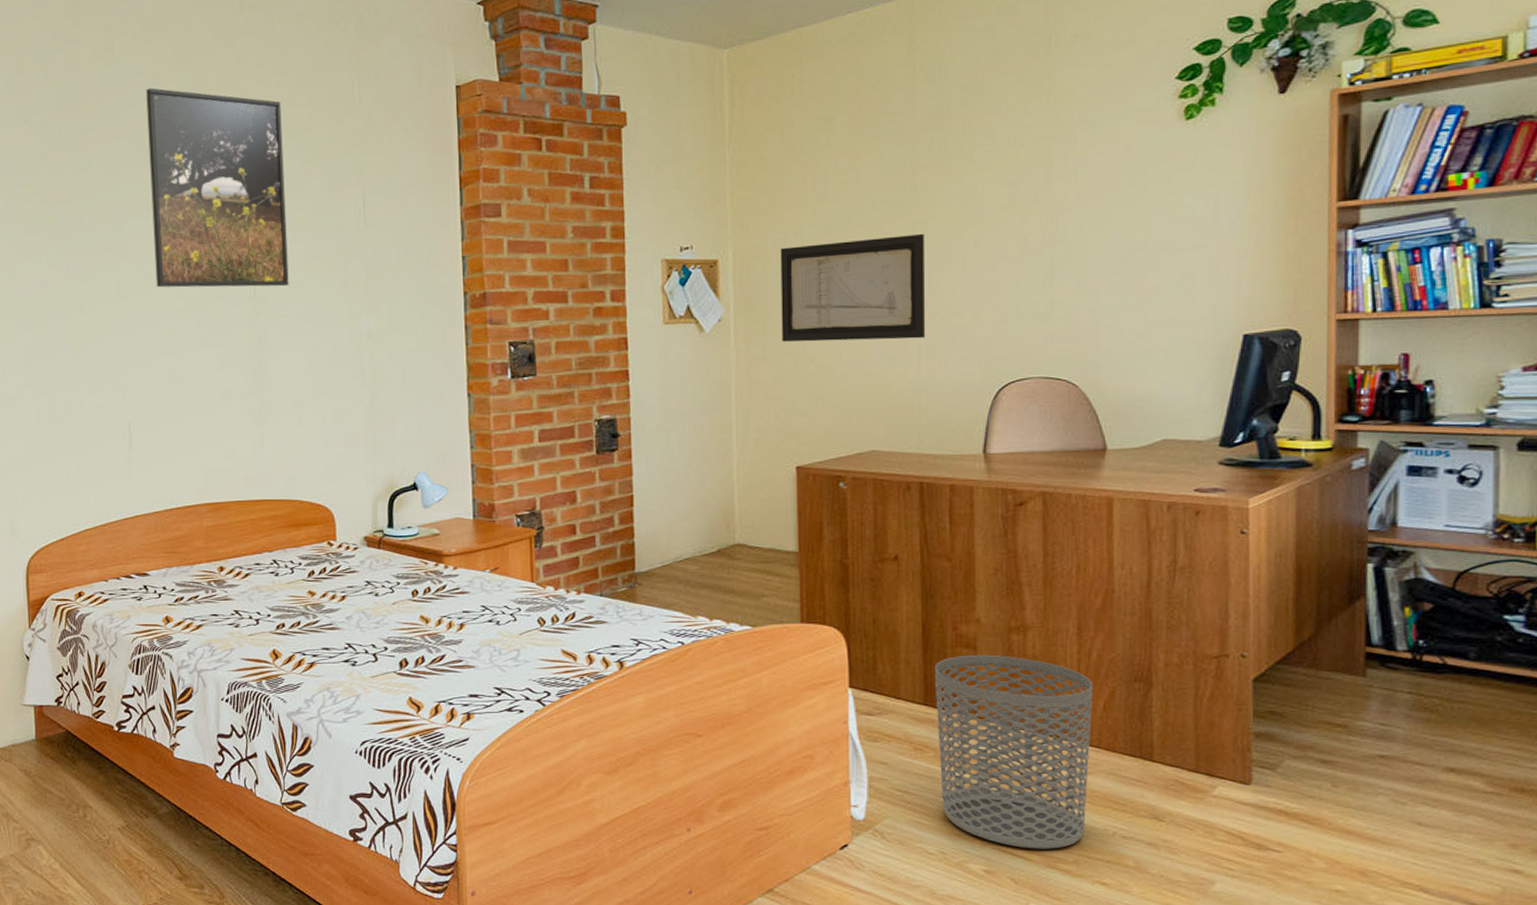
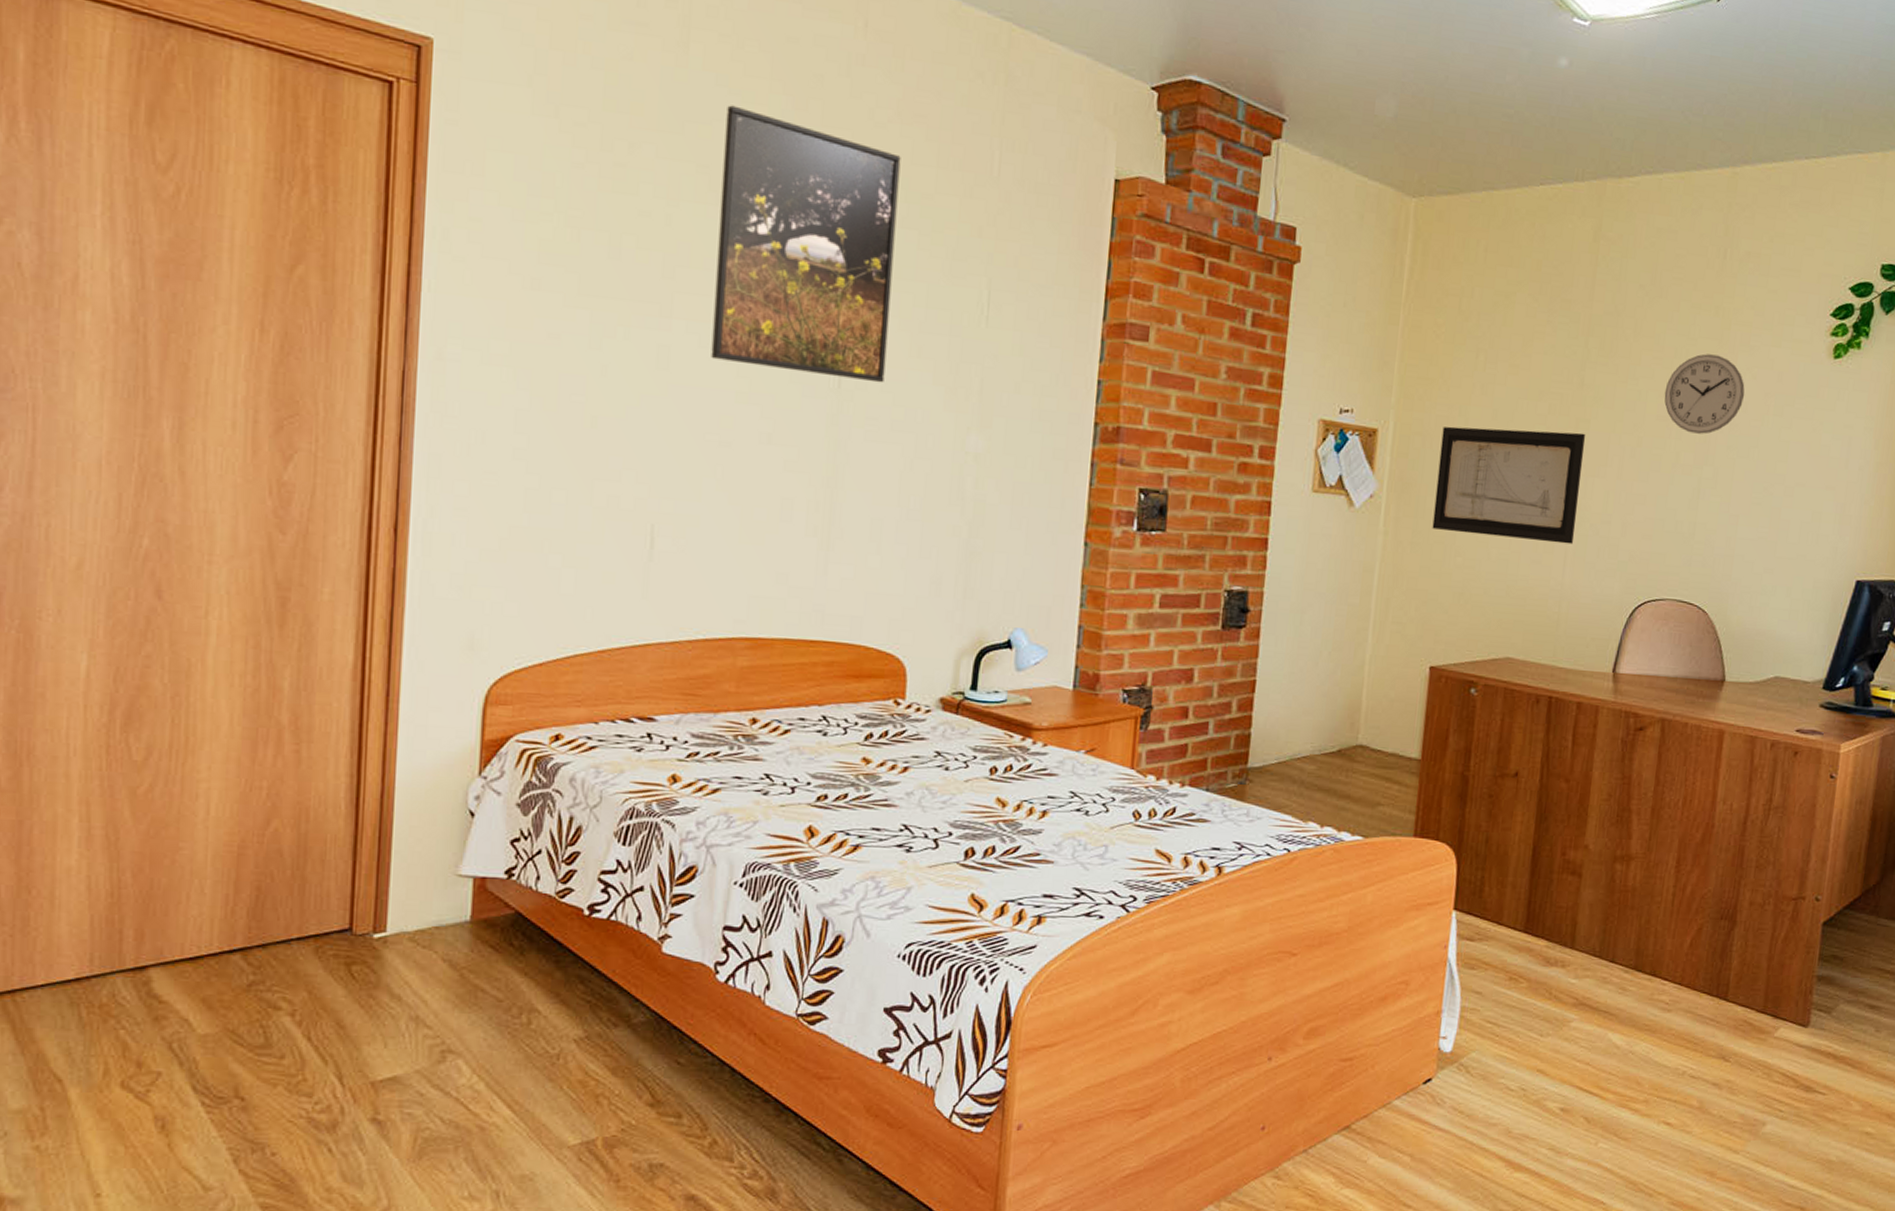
waste bin: present [934,654,1093,849] -> none [1528,882,1684,1088]
wall clock: none [1002,138,1090,217] -> present [1664,353,1745,435]

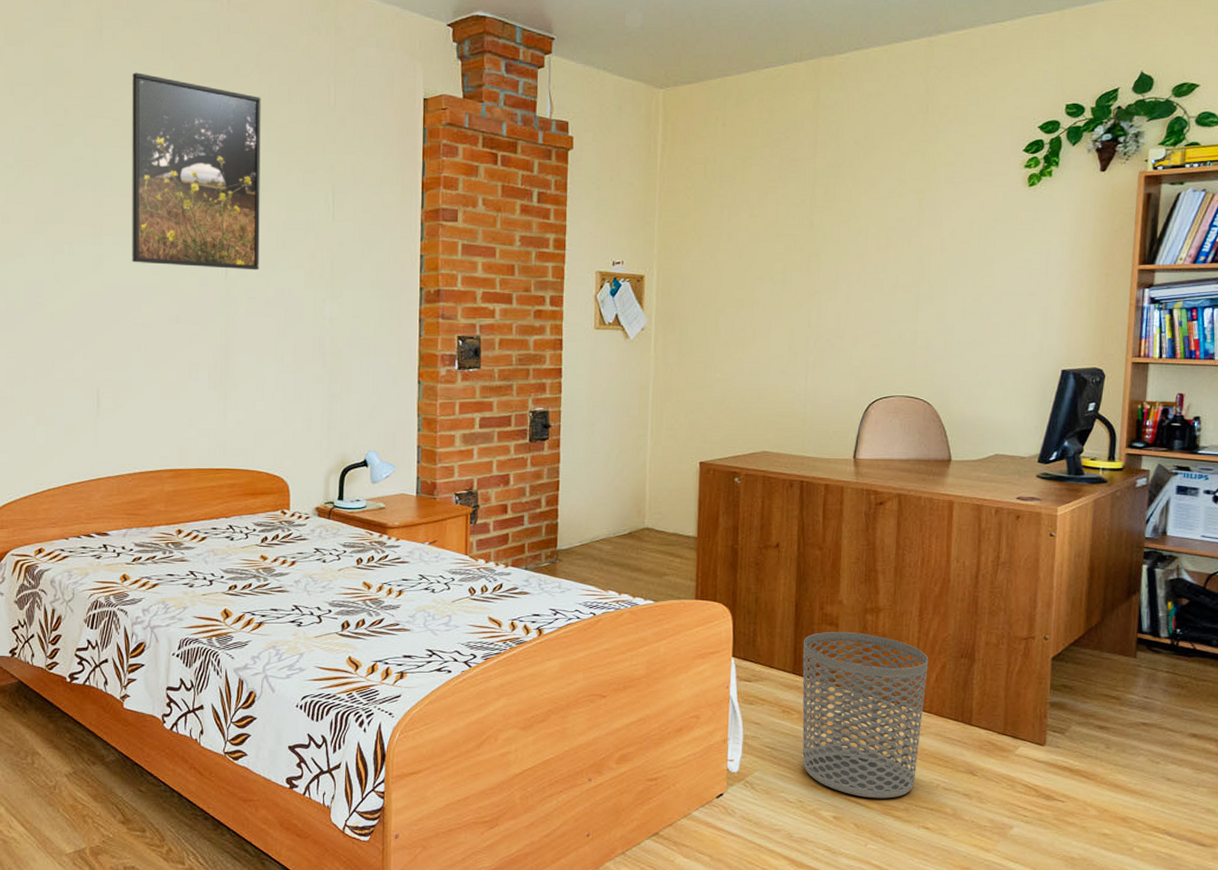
wall art: present [1432,426,1586,545] -> none [694,265,818,356]
waste bin: none [1528,882,1684,1088] -> present [802,631,929,799]
wall clock: present [1664,353,1745,435] -> none [882,192,952,258]

